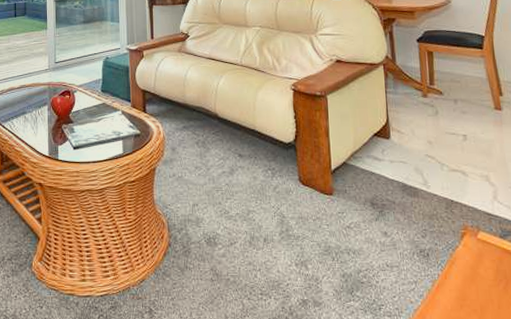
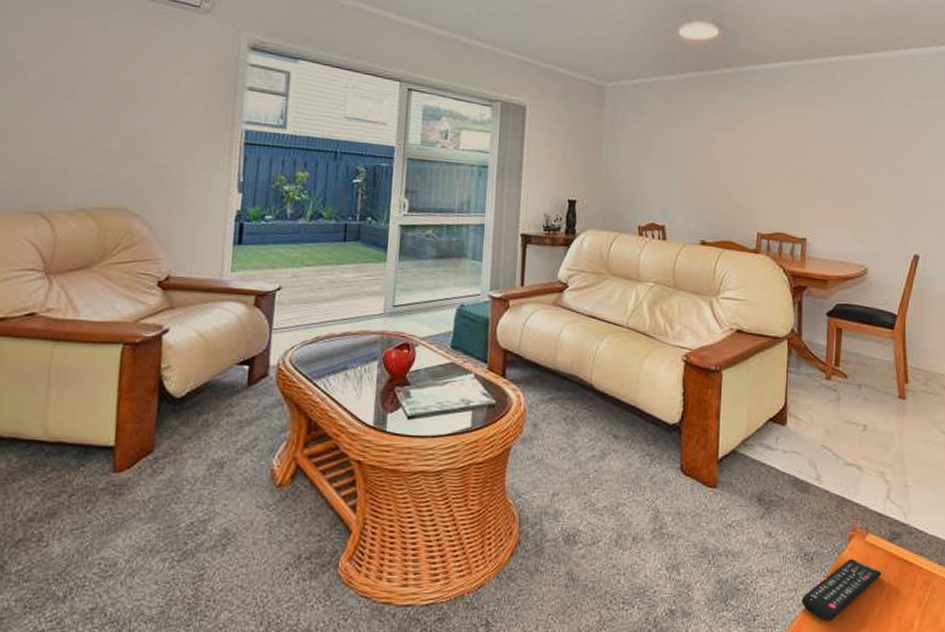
remote control: none [422,254,498,310] -> present [802,558,882,621]

